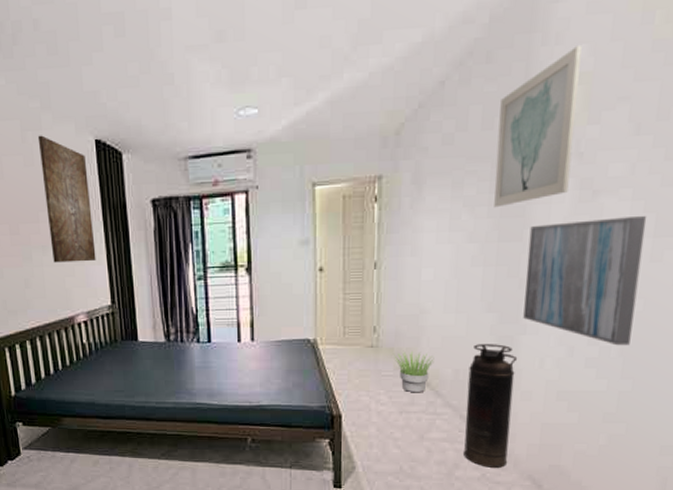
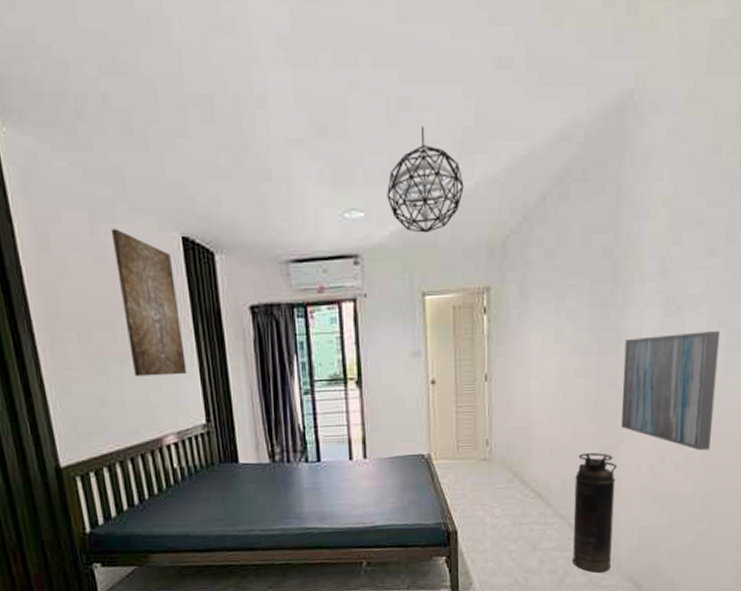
pendant light: none [280,22,358,126] -> present [387,126,464,233]
potted plant: present [394,352,434,393] -> none [506,463,544,505]
wall art: present [494,46,582,208] -> none [593,170,664,321]

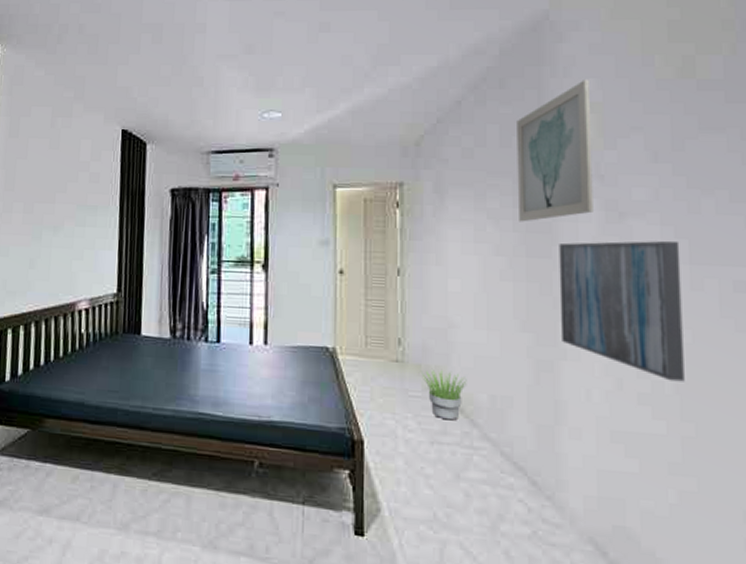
wall art: present [110,228,187,376] -> none [63,122,111,246]
pendant light: present [387,126,464,233] -> none [303,44,378,132]
potted plant: none [506,463,544,505] -> present [422,370,467,421]
fire extinguisher: present [573,453,618,573] -> none [507,367,562,525]
wall art: none [593,170,664,321] -> present [517,80,593,222]

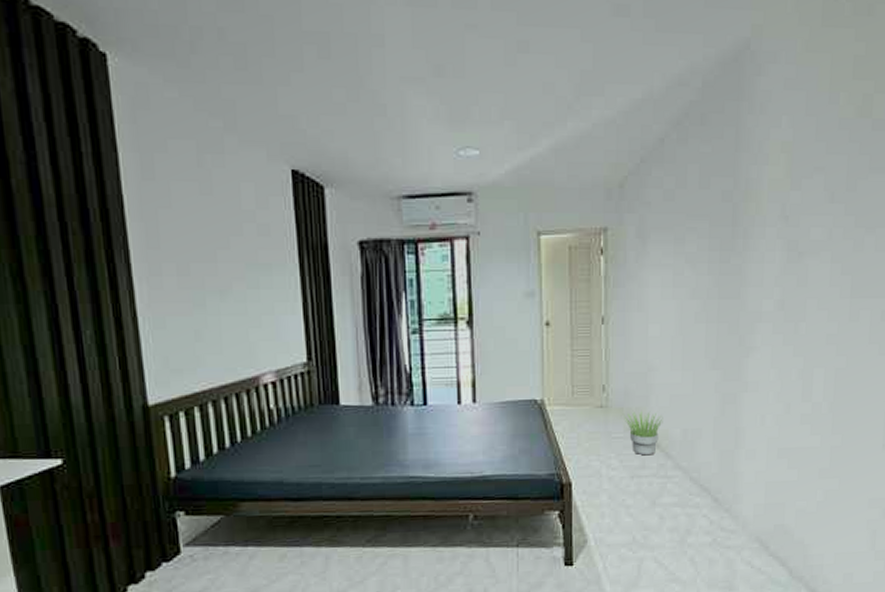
wall art: present [517,80,593,222] -> none [713,117,782,265]
wall art: present [559,240,685,382] -> none [744,277,844,402]

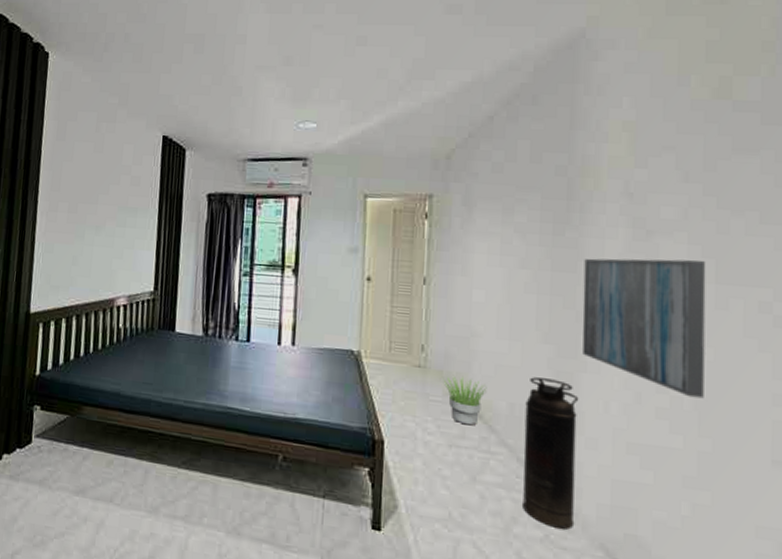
fire extinguisher: none [695,402,741,532] -> present [523,377,579,530]
wall art: none [744,277,844,402] -> present [582,258,706,399]

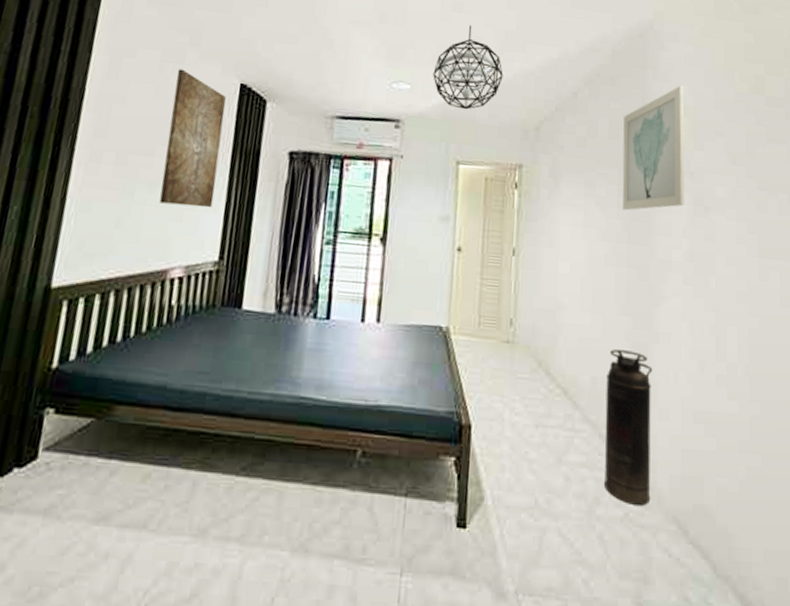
wall art: none [104,127,151,246] -> present [159,69,226,208]
pendant light: none [338,57,411,143] -> present [433,25,503,110]
potted plant: present [443,376,487,426] -> none [530,351,572,403]
wall art: none [545,98,623,237] -> present [622,86,685,211]
wall art: present [582,258,706,399] -> none [654,232,753,365]

